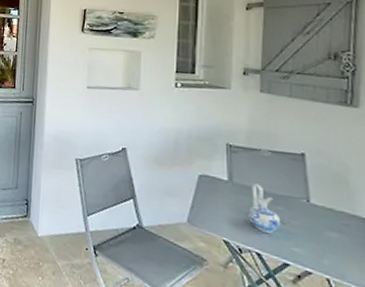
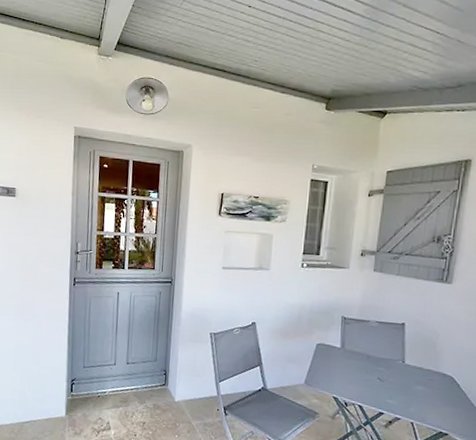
ceramic pitcher: present [248,183,281,233] -> none [355,349,381,389]

